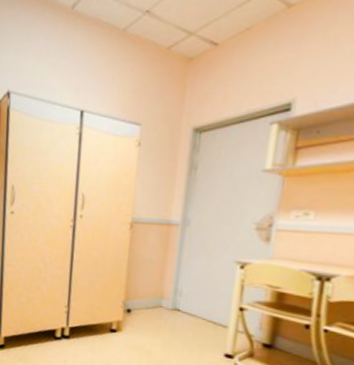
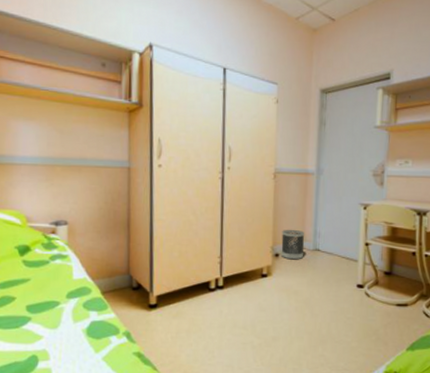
wastebasket: none [133,284,162,319] -> present [281,229,304,260]

